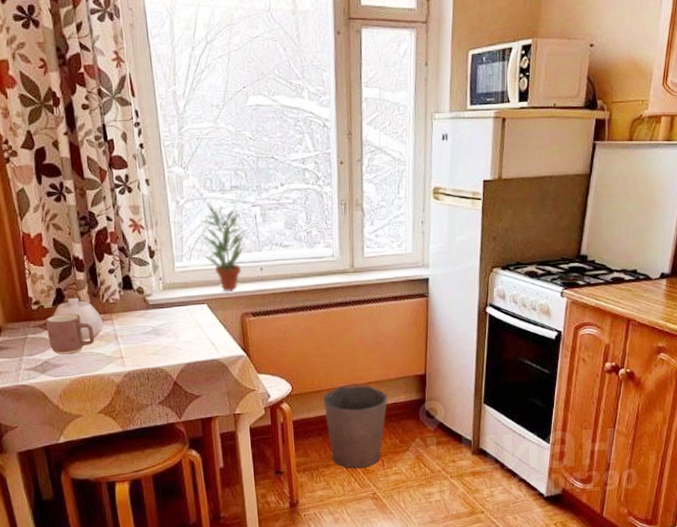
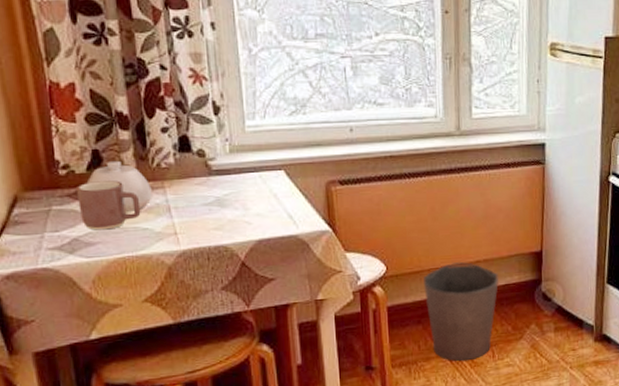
potted plant: present [200,205,248,292] -> none [277,55,335,156]

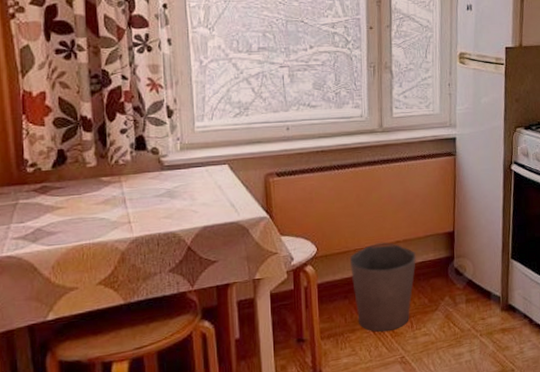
mug: present [75,180,141,230] -> none [41,176,99,221]
sugar bowl: present [86,160,154,212] -> none [51,158,111,204]

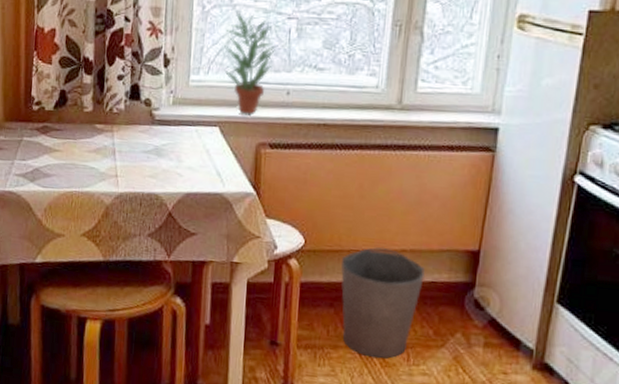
potted plant: none [224,66,274,152] -> present [224,14,278,115]

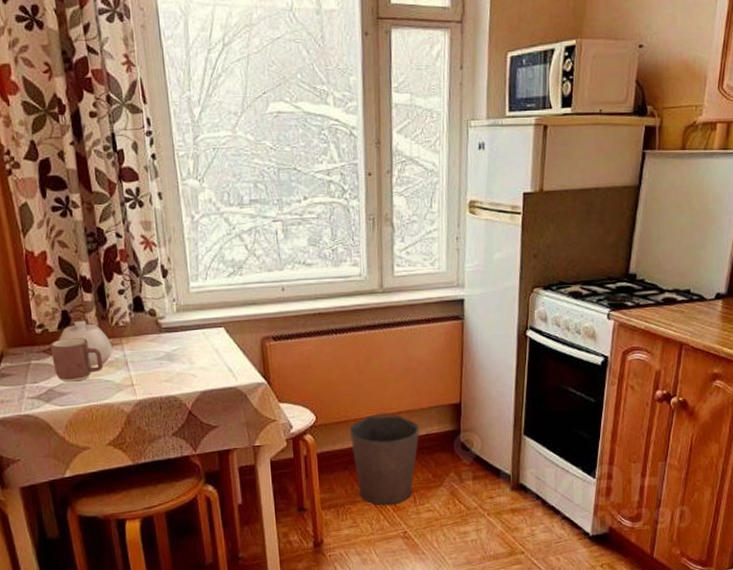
mug: none [43,119,92,164] -> present [49,338,104,382]
sugar bowl: none [52,101,104,150] -> present [58,320,114,366]
potted plant: present [224,14,278,115] -> none [217,220,268,314]

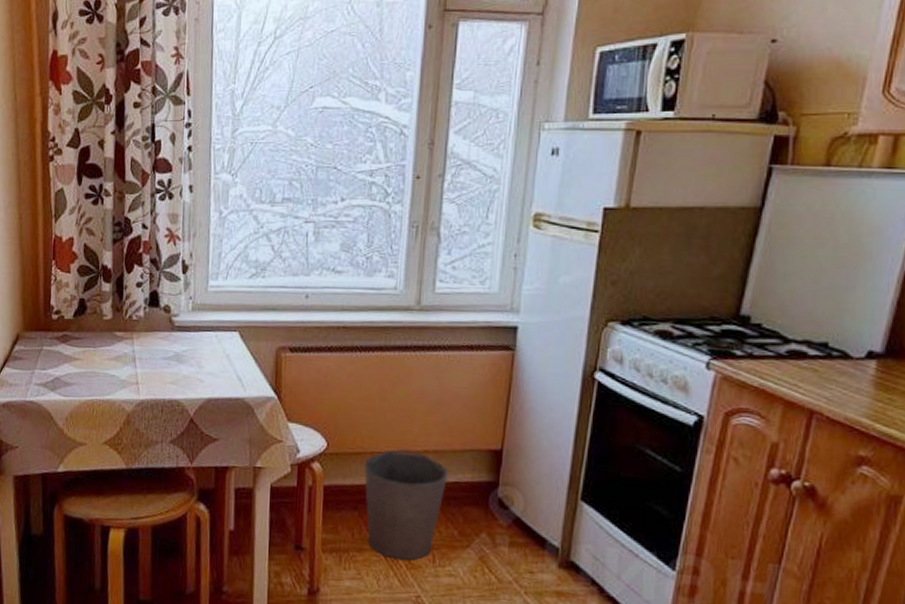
mug: present [49,338,104,382] -> none [62,327,112,373]
sugar bowl: present [58,320,114,366] -> none [72,309,124,358]

